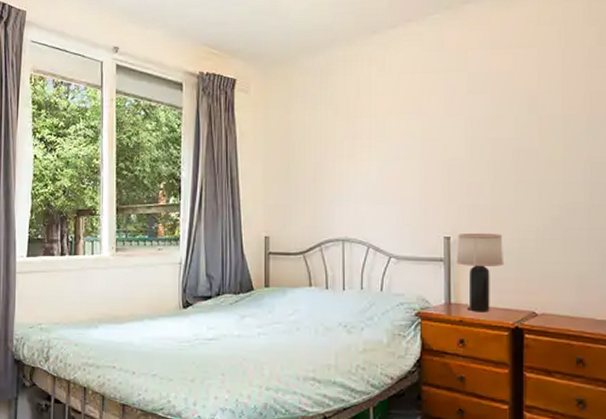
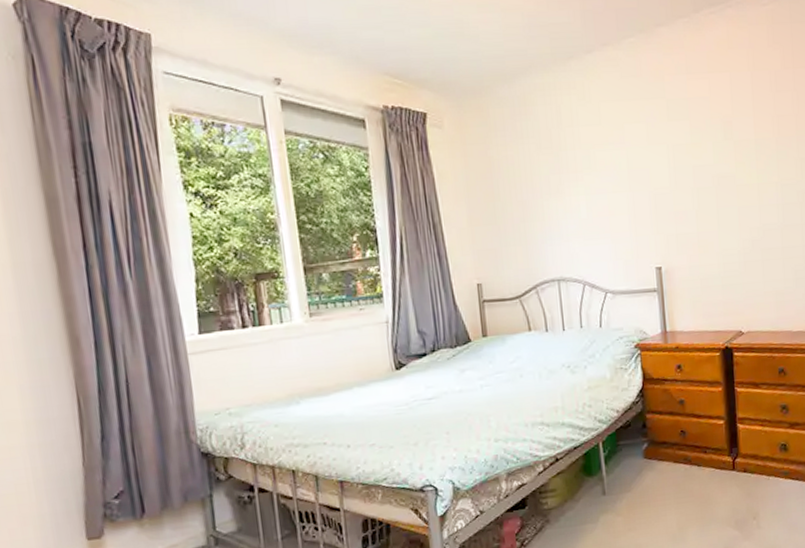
table lamp: present [456,232,505,313] -> none [668,259,713,338]

